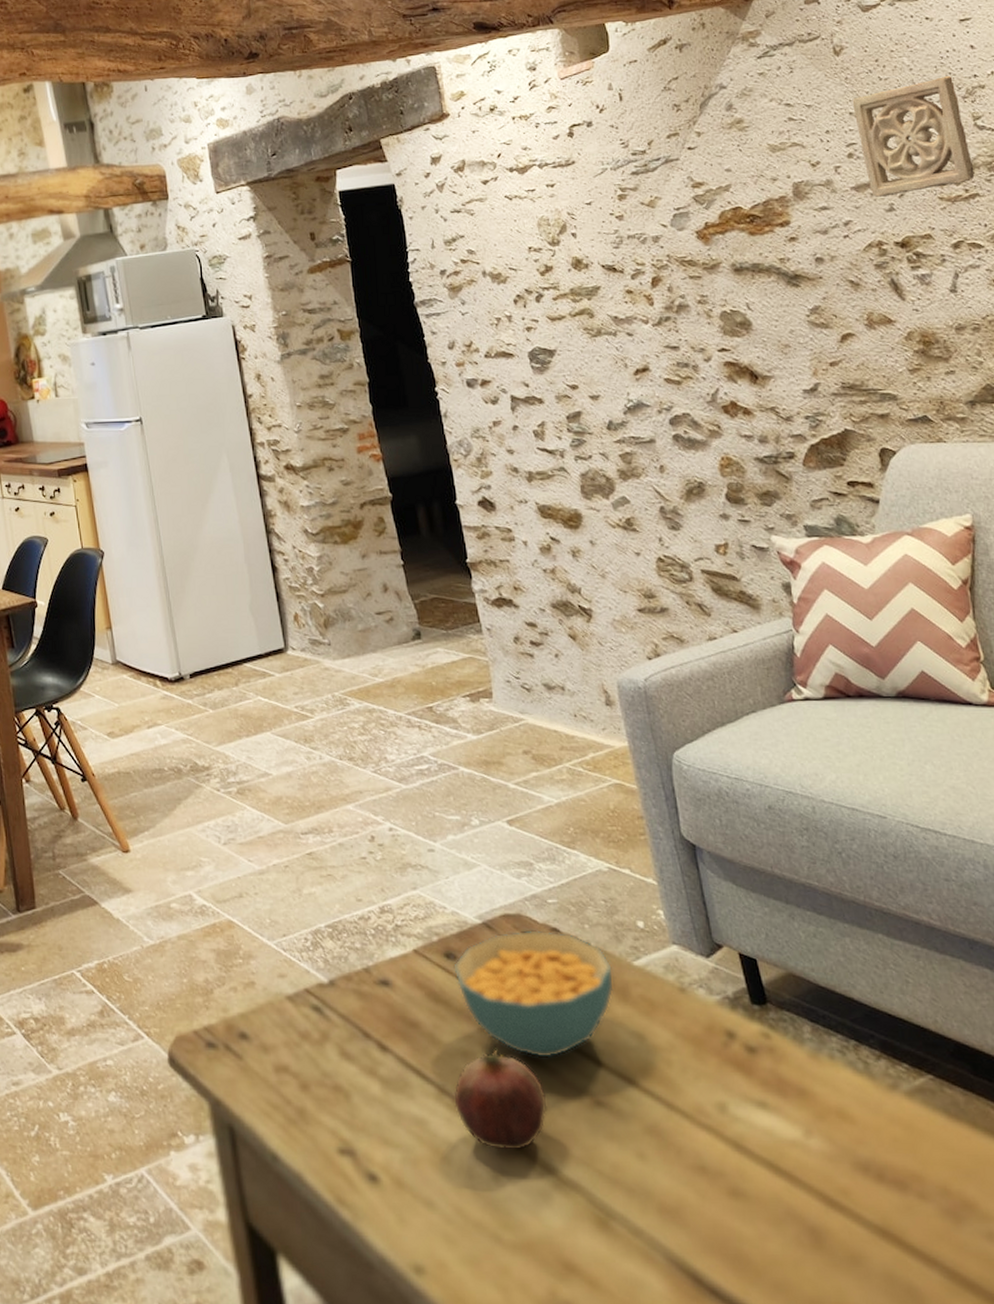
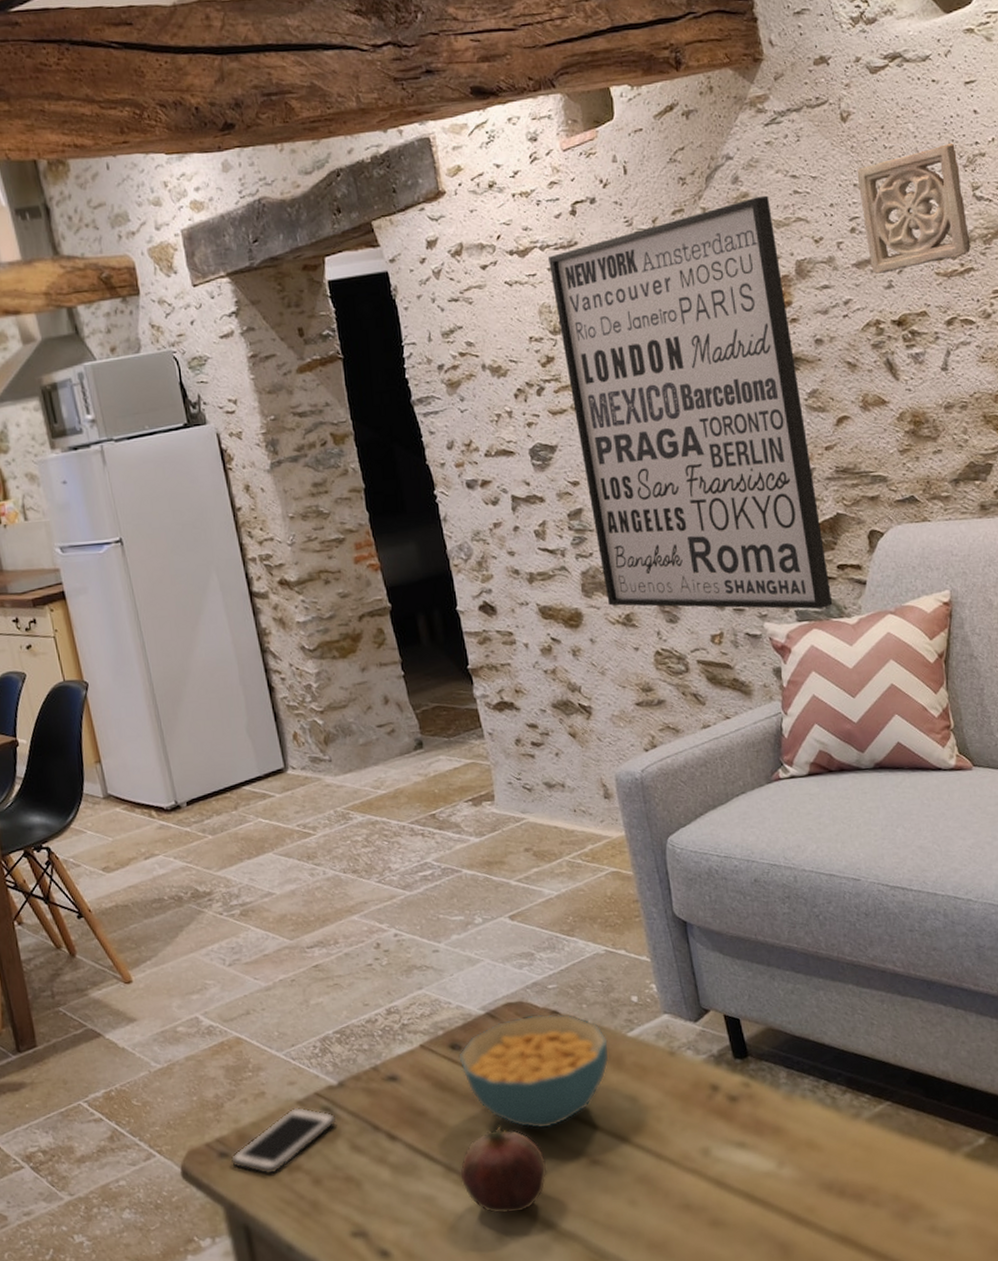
cell phone: none [217,1002,327,1074] -> present [230,1106,337,1175]
wall art: none [546,122,844,526] -> present [547,195,833,610]

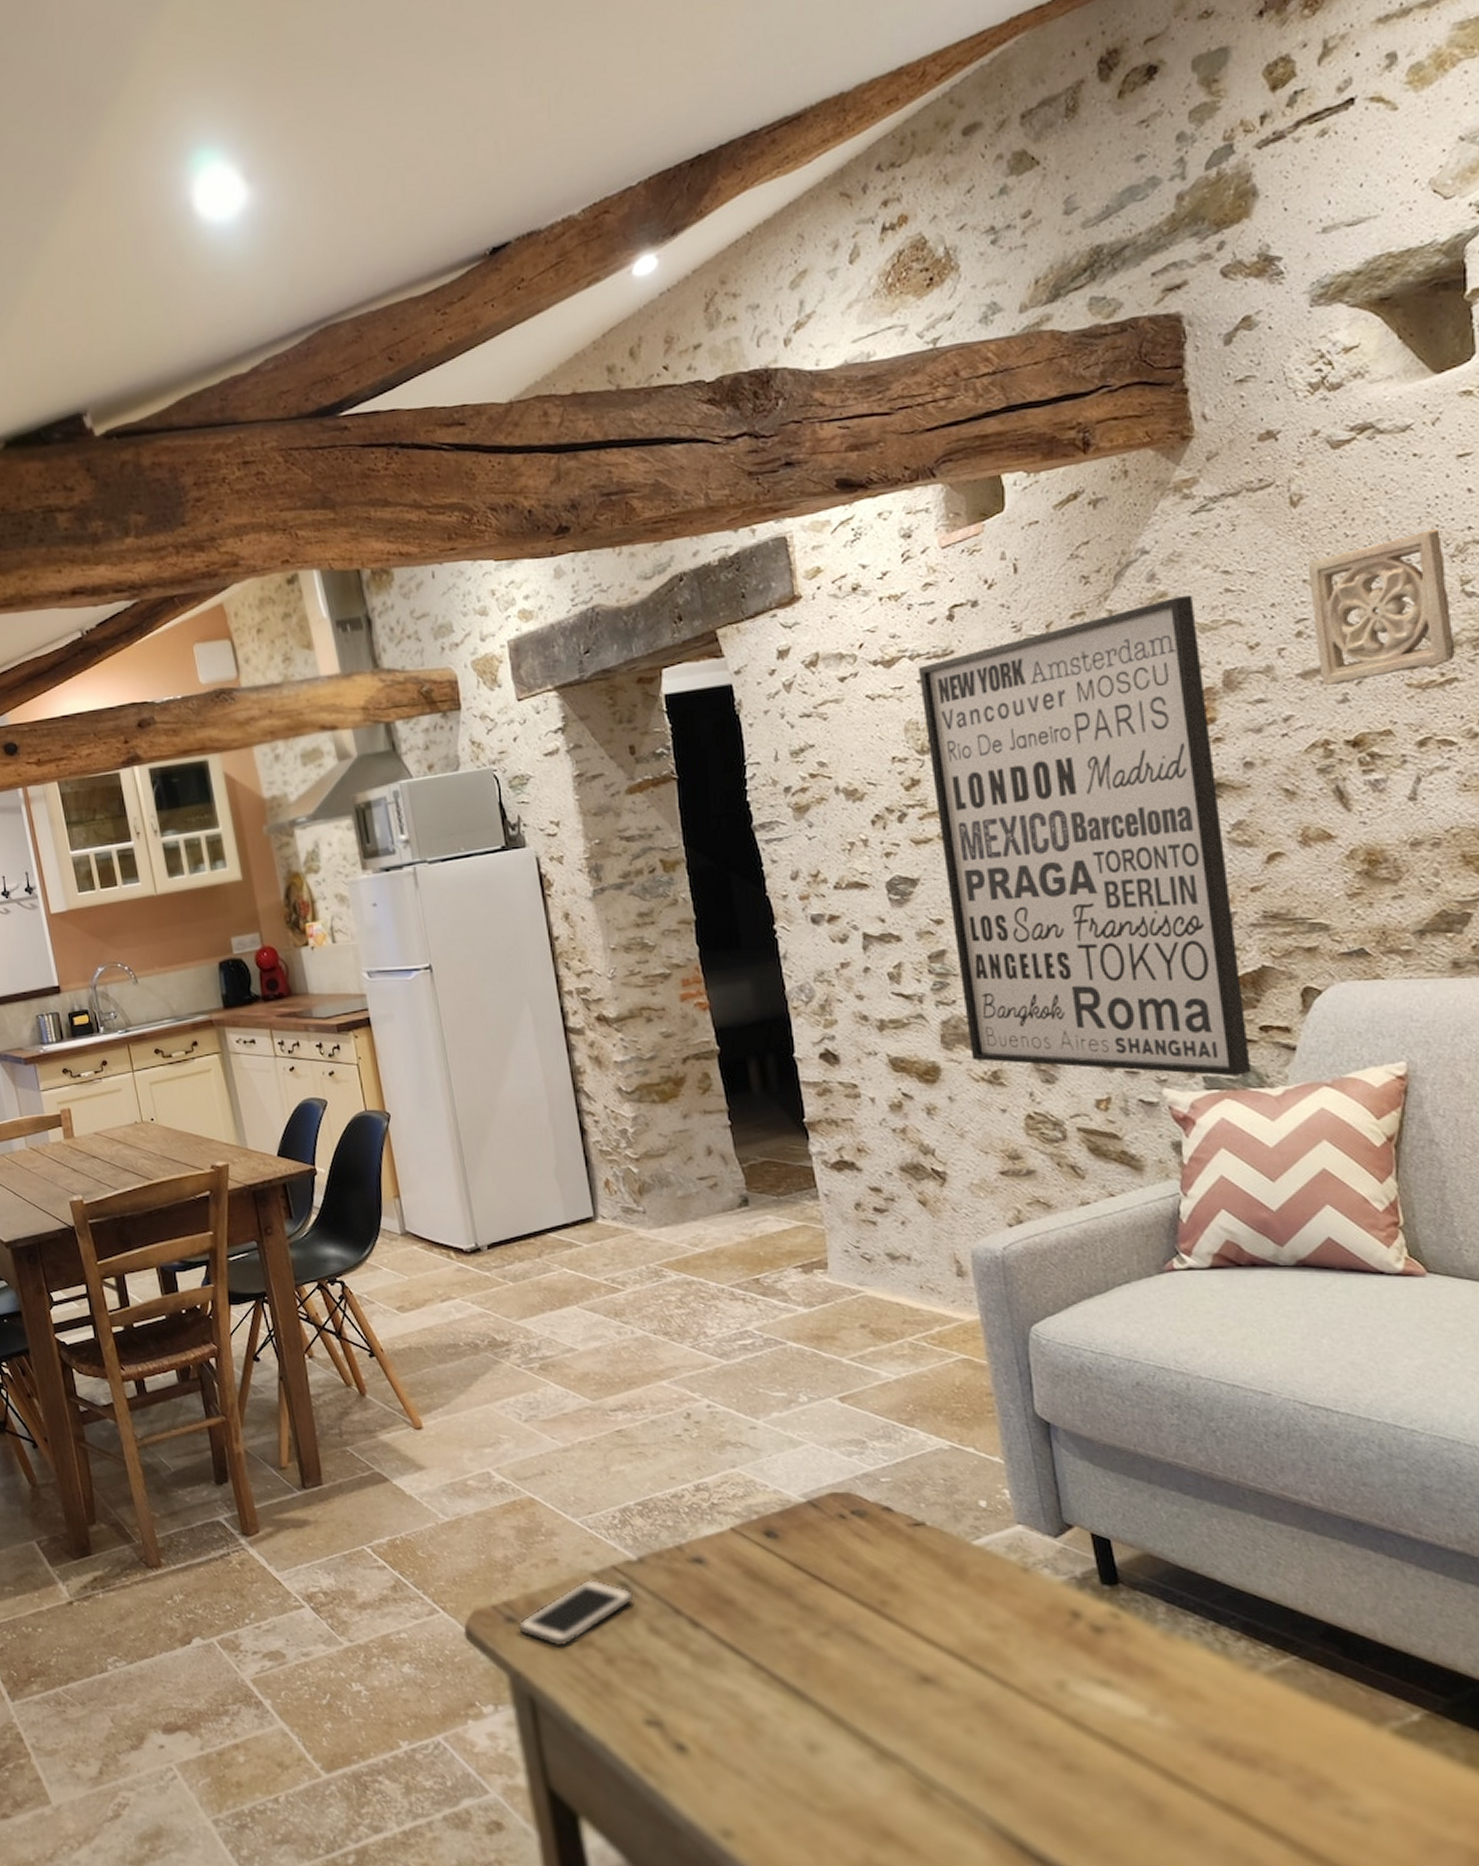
cereal bowl: present [459,1014,610,1129] -> none [774,1509,950,1635]
fruit: present [460,1124,547,1214] -> none [770,1625,870,1724]

